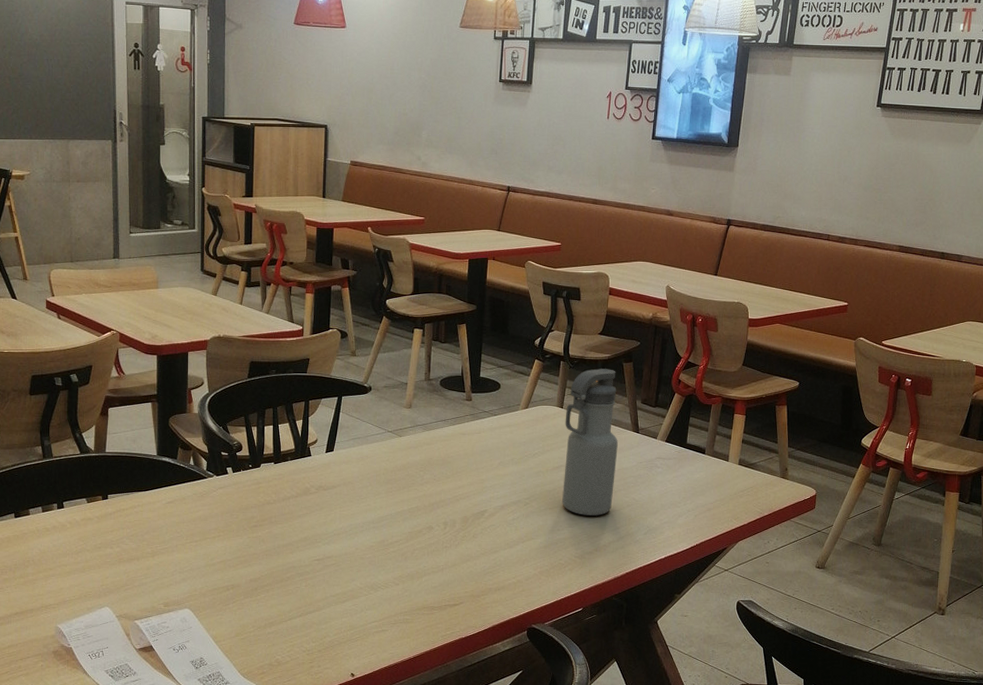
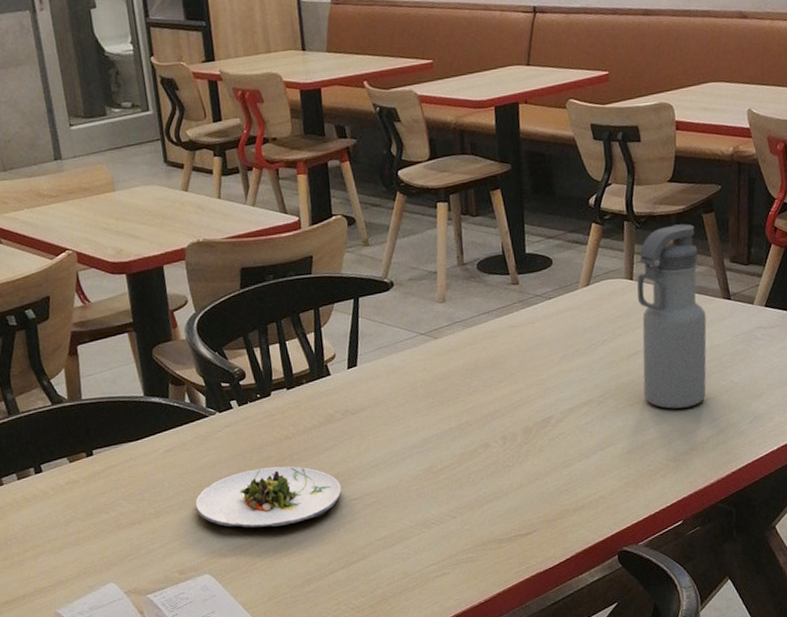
salad plate: none [185,525,308,575] -> present [195,466,342,529]

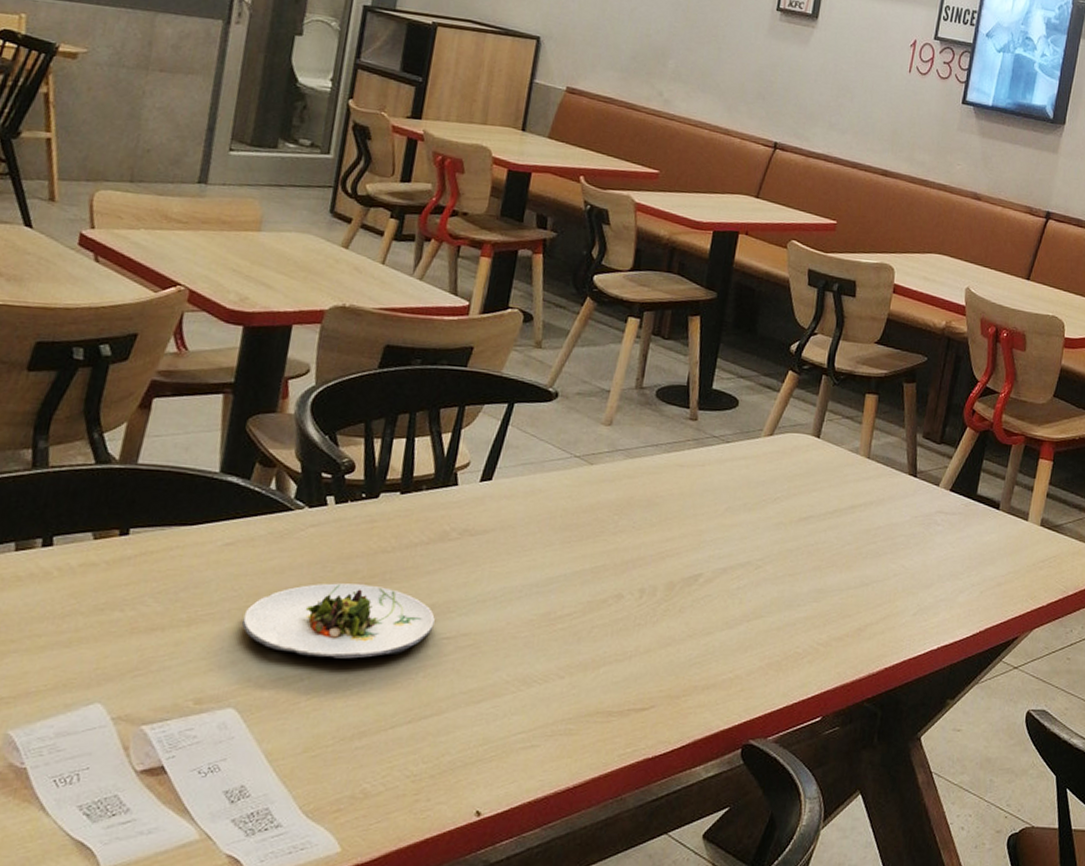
water bottle: present [637,224,707,409] -> none [806,388,894,587]

